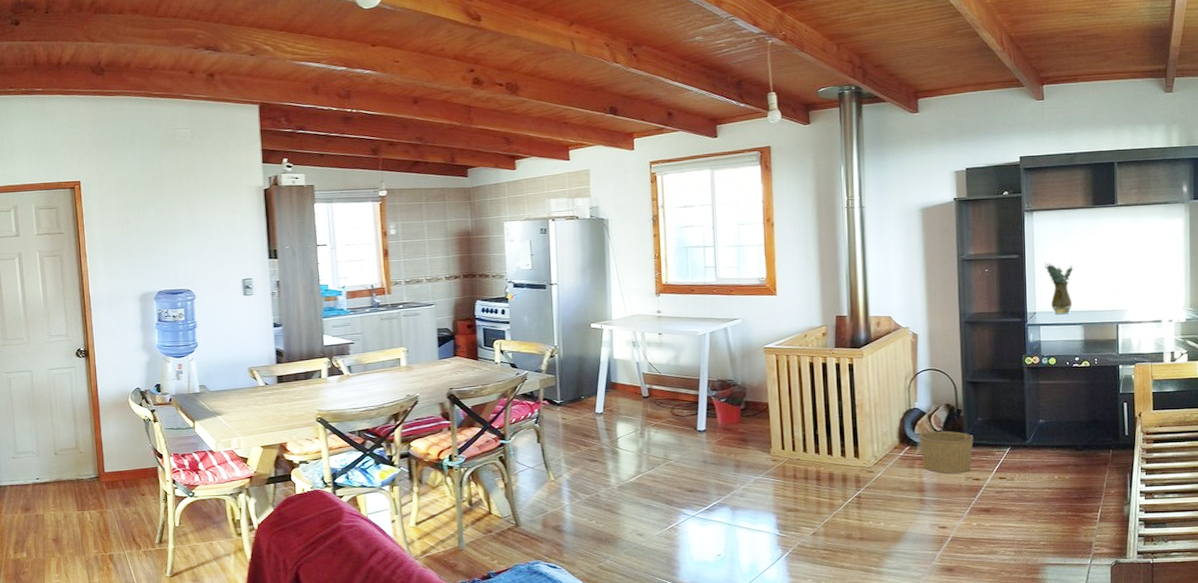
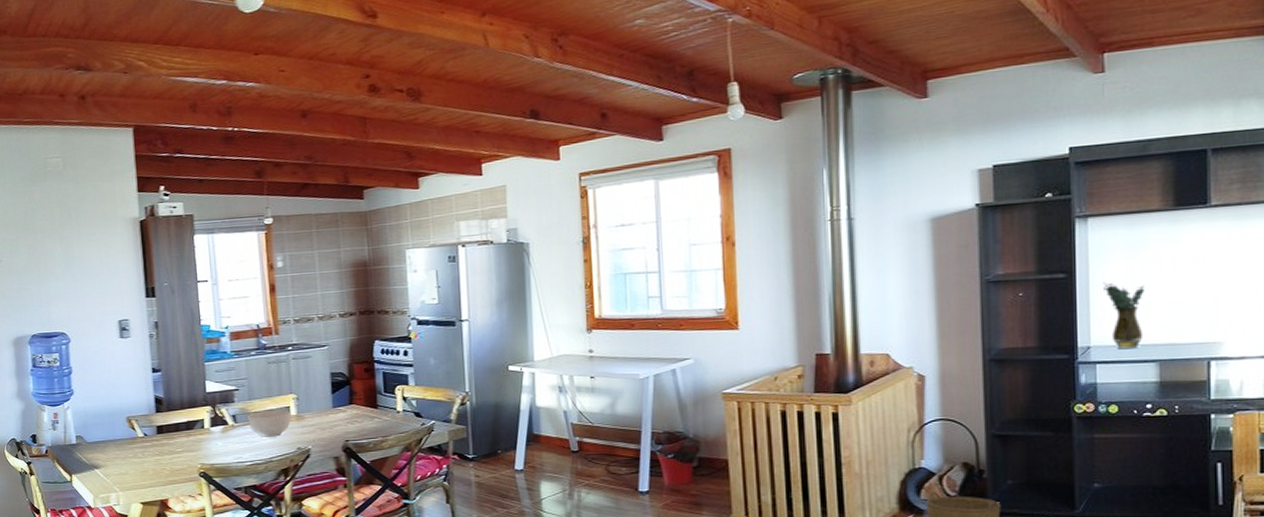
bowl: none [362,360,401,386] -> present [248,409,291,437]

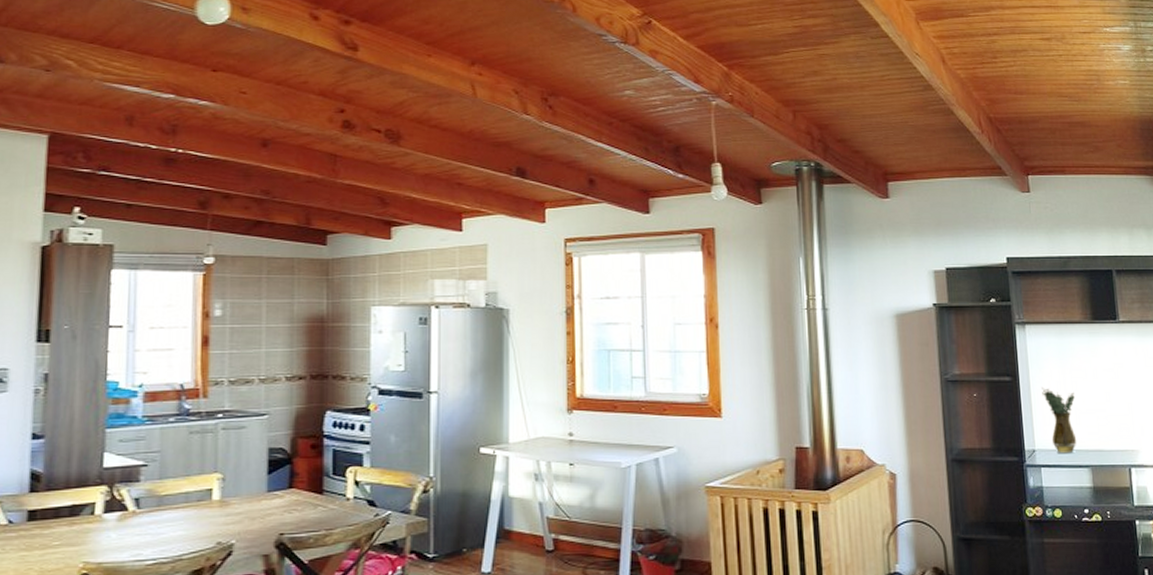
bowl: present [248,409,291,437] -> none [155,492,213,528]

